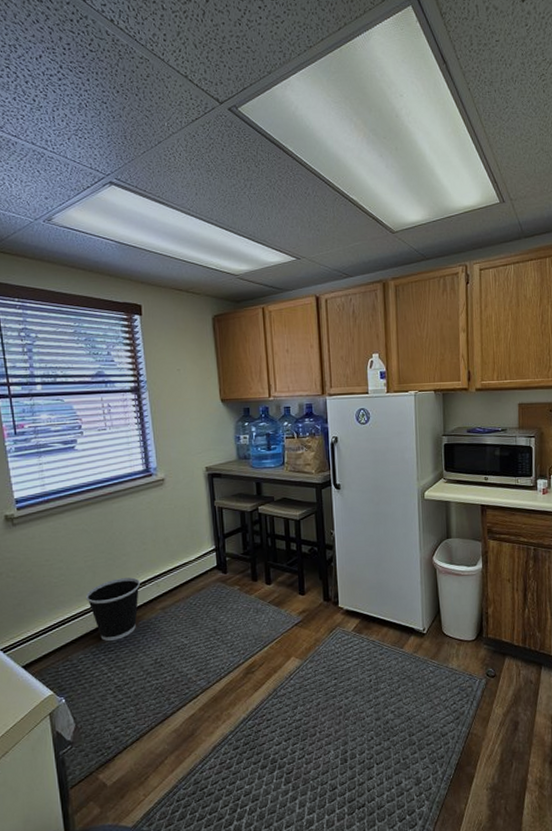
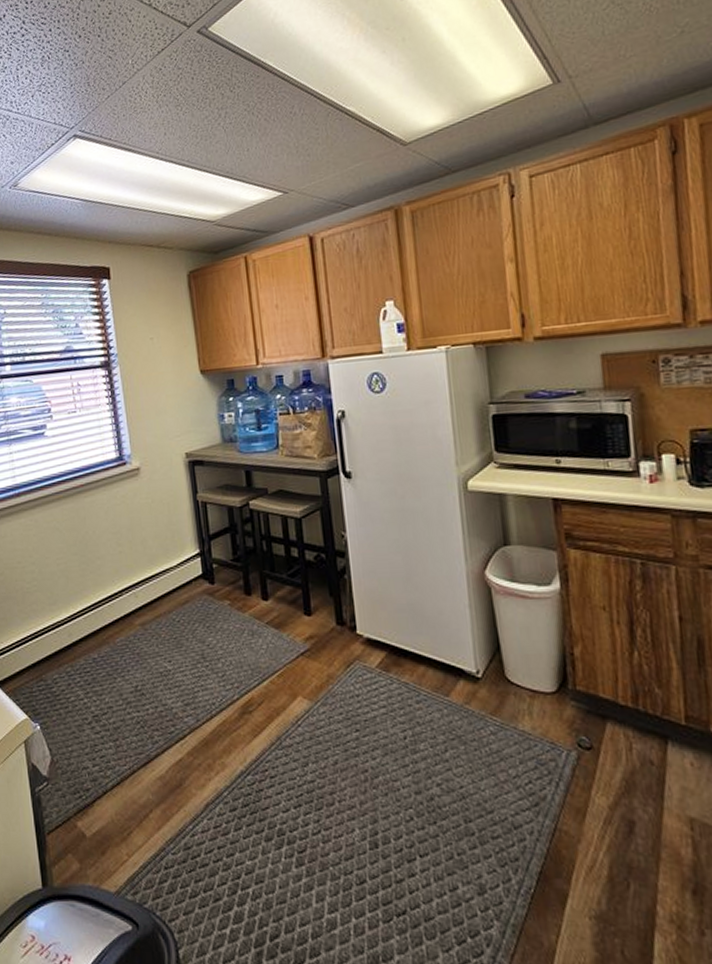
wastebasket: present [86,577,140,642] -> none [59,585,116,661]

